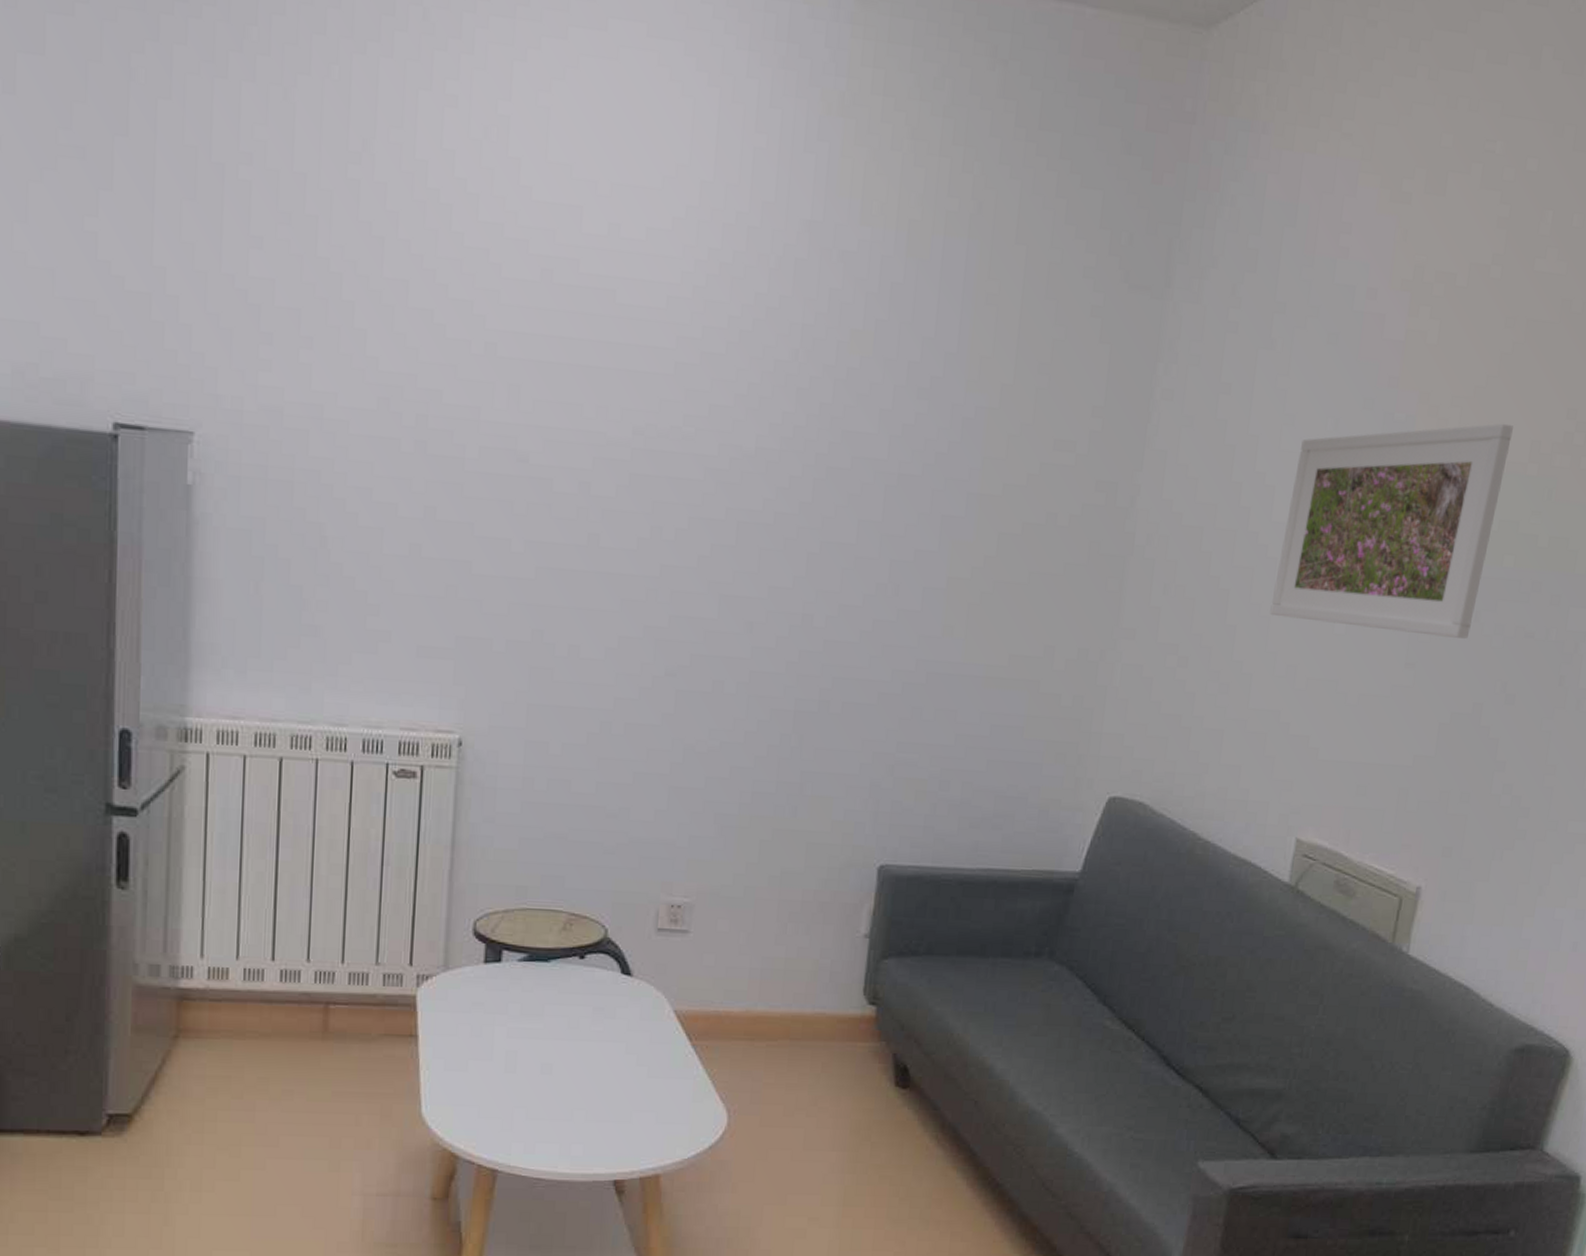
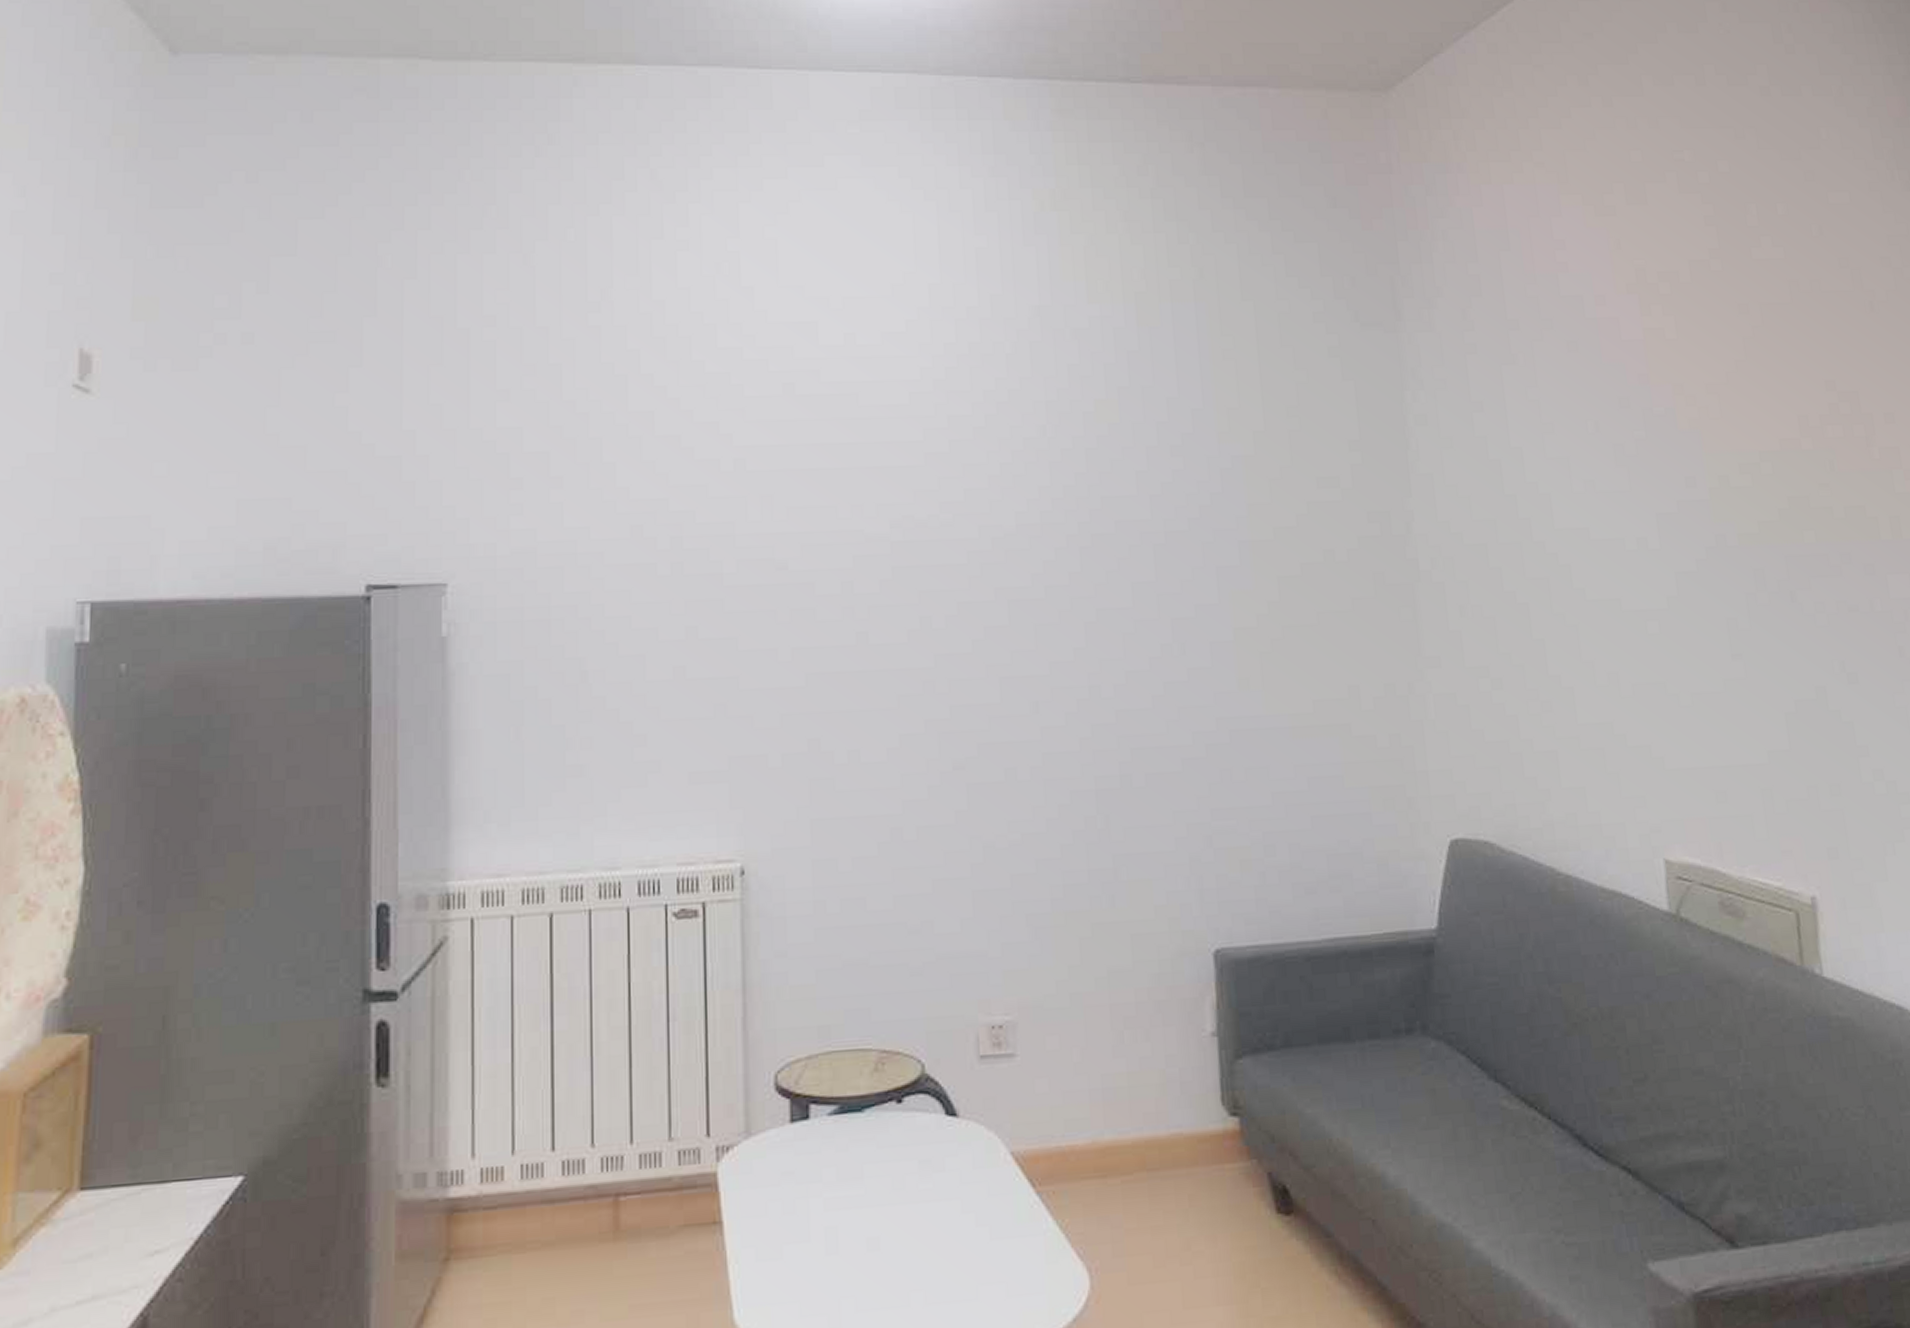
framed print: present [1270,423,1513,639] -> none [1566,403,1790,624]

